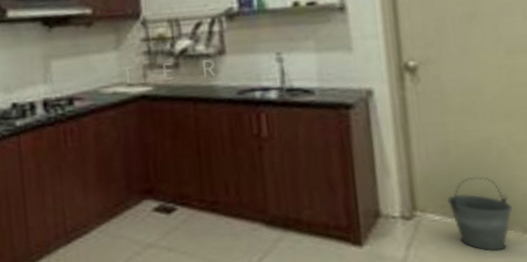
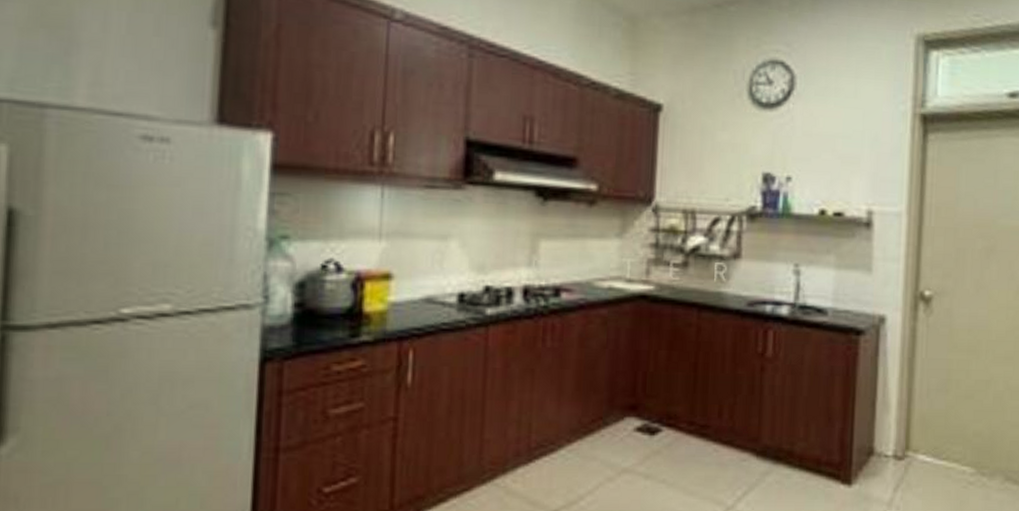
bucket: present [447,177,513,251] -> none [940,420,999,498]

